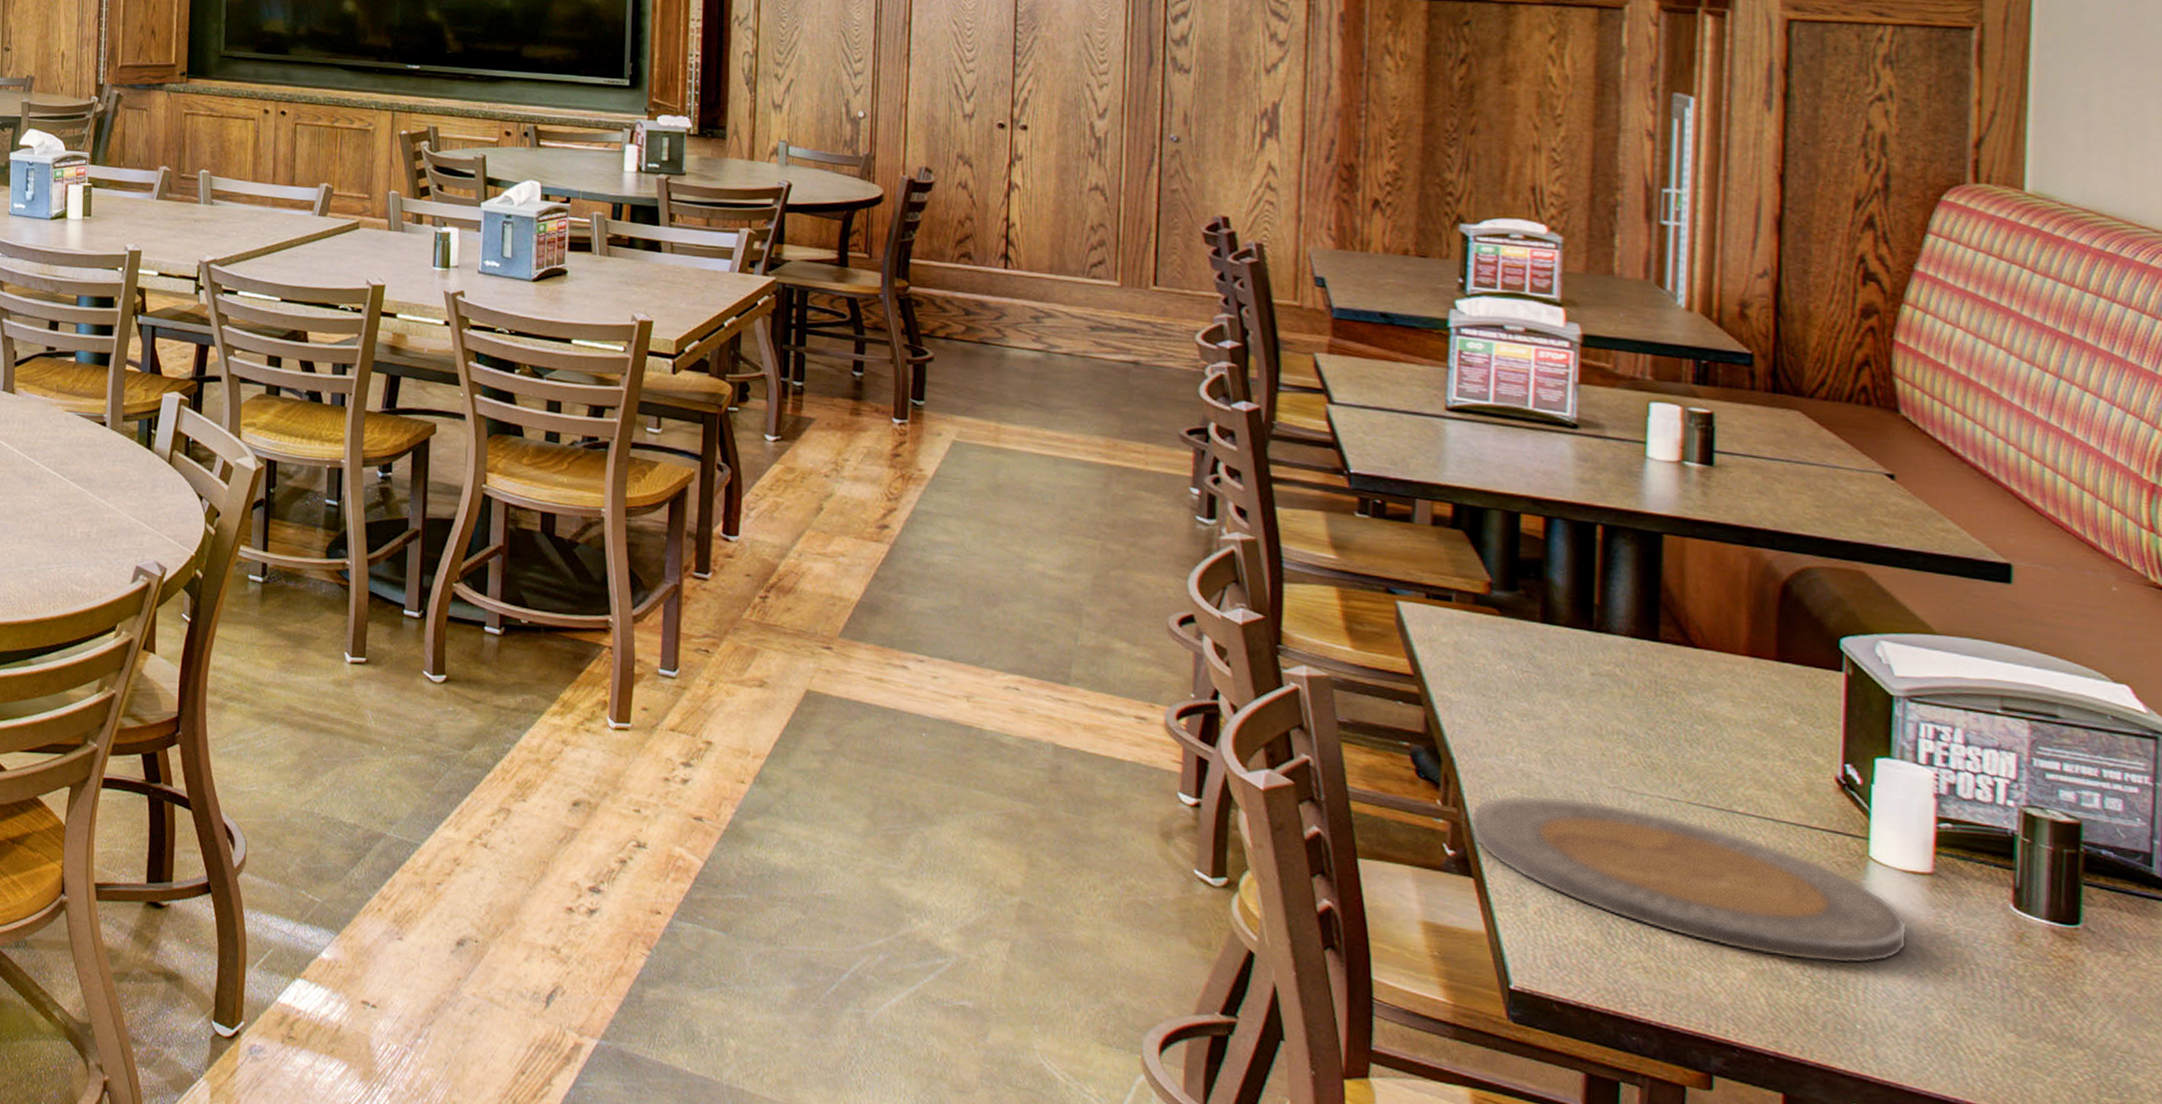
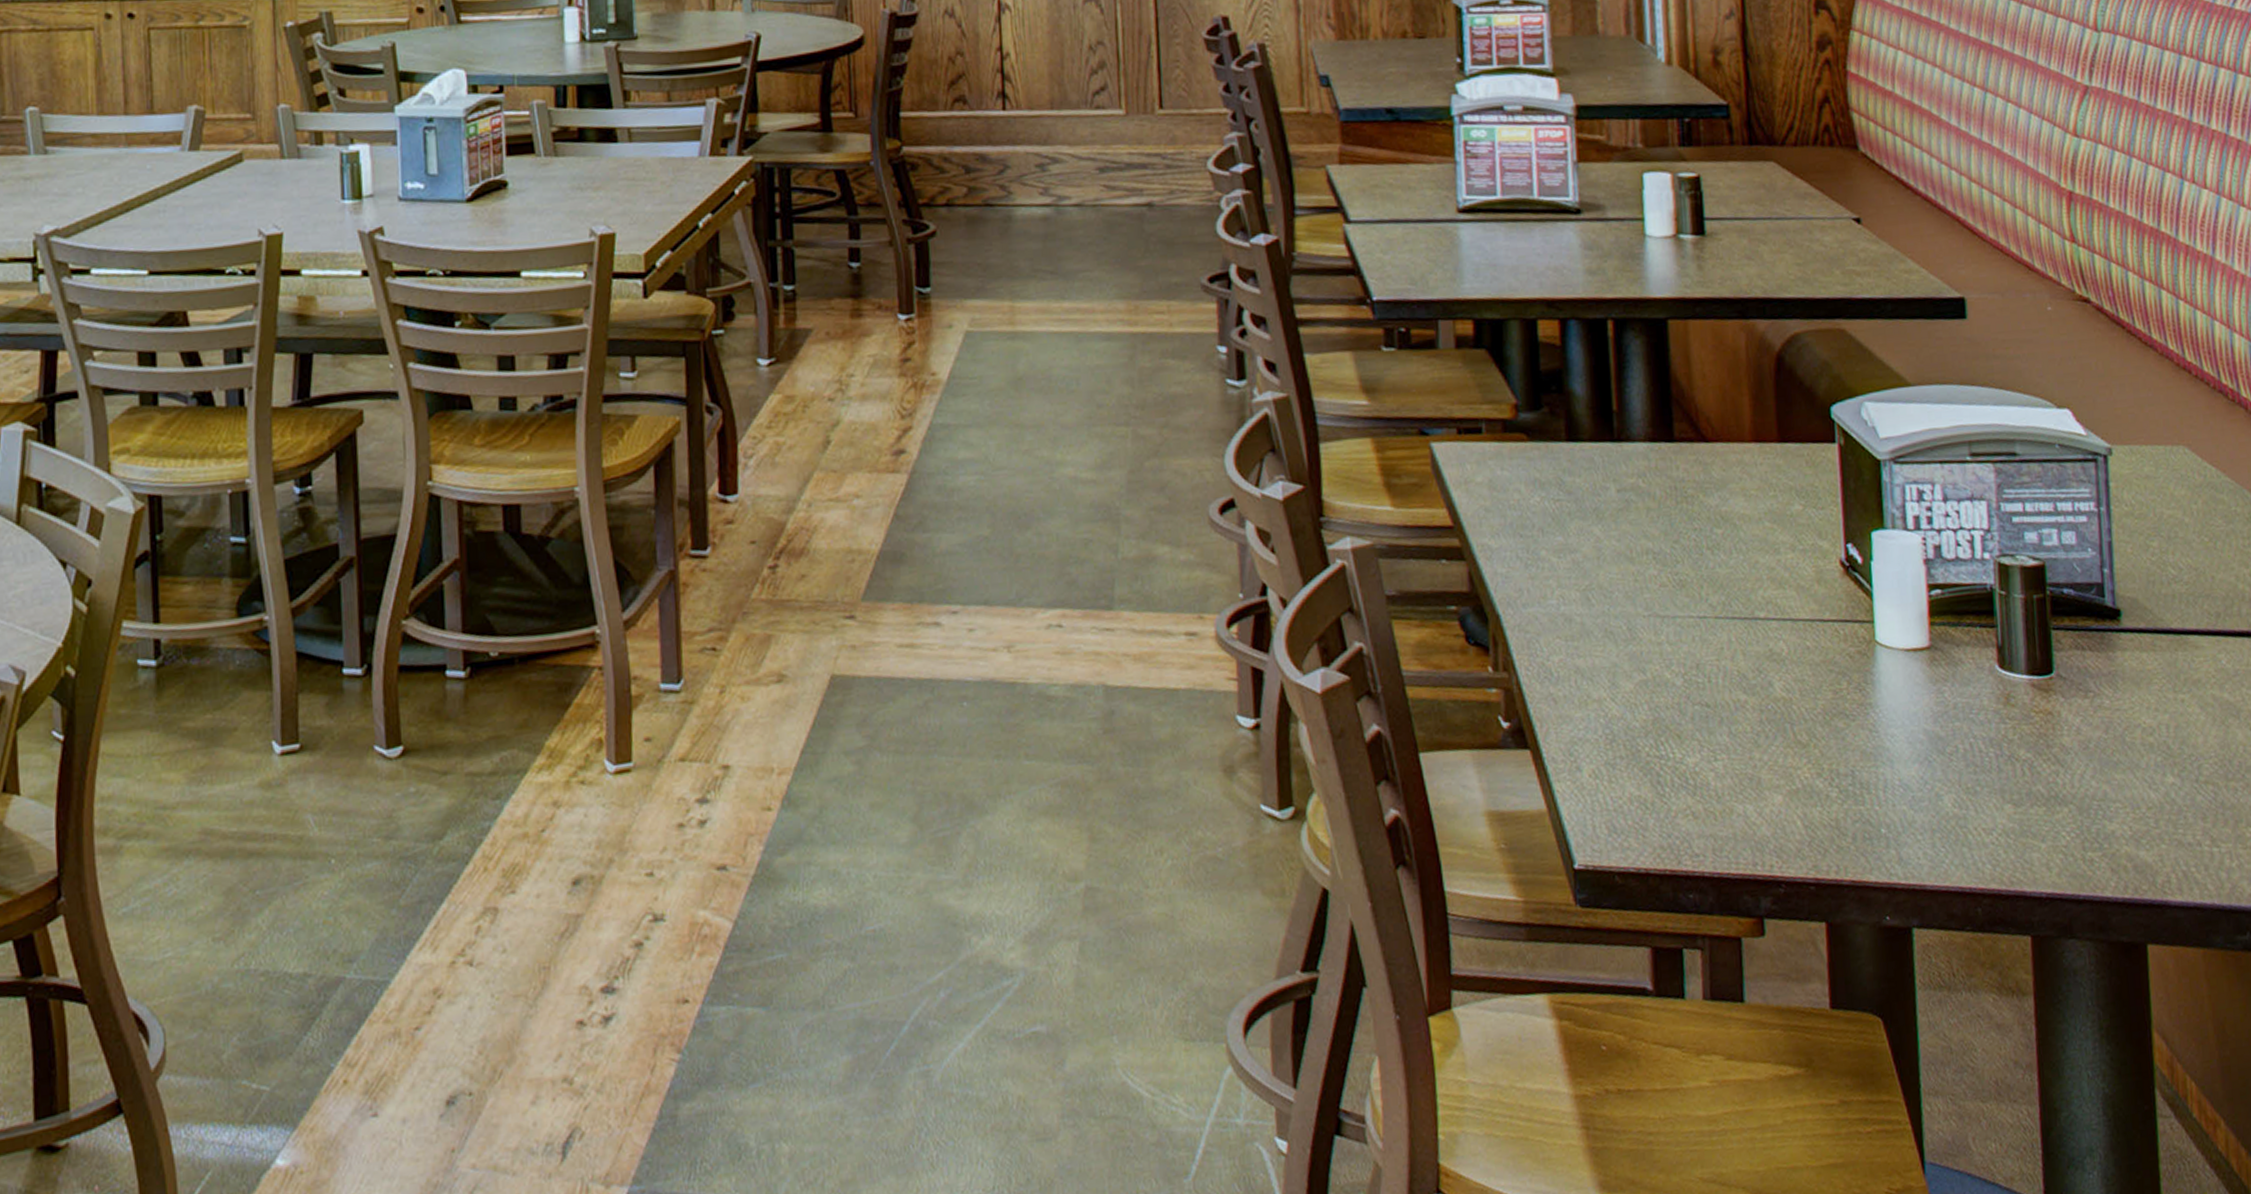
plate: present [1471,794,1908,965] -> none [1521,634,1916,773]

